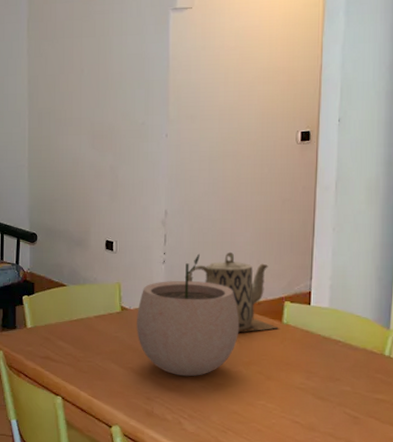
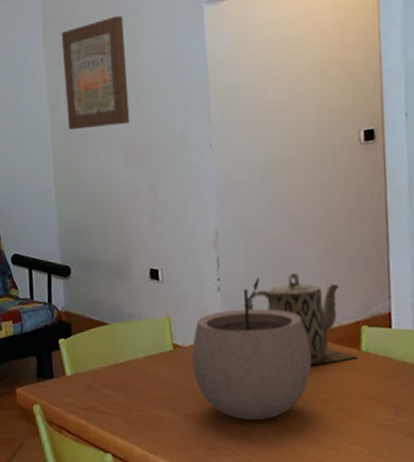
wall art: none [43,16,99,114] -> present [61,15,130,130]

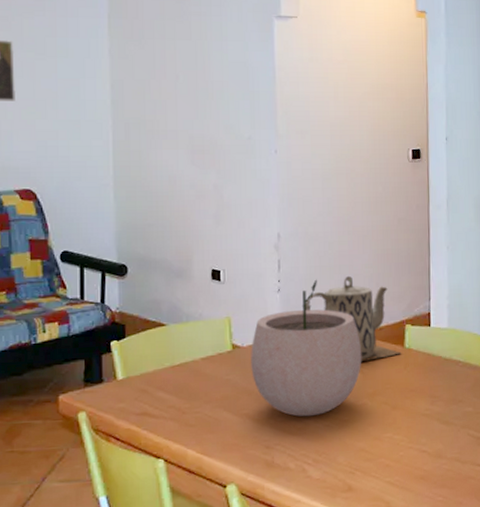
wall art: present [61,15,130,130] -> none [128,17,197,125]

